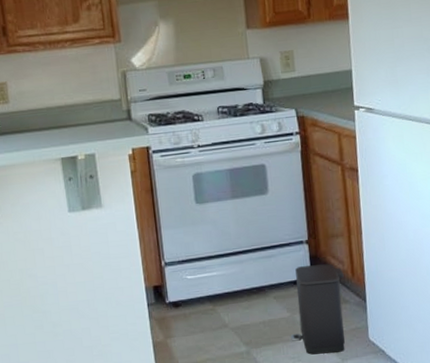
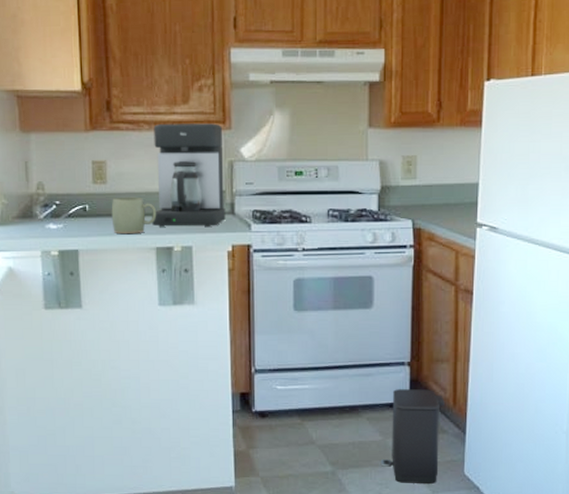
mug: none [15,112,59,149] -> present [111,197,157,233]
coffee maker: none [48,38,124,139] -> present [151,123,226,227]

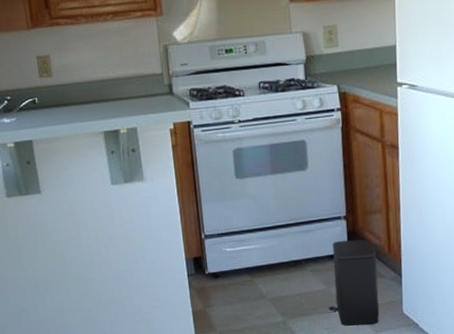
mug: present [111,197,157,233] -> none [58,86,102,122]
coffee maker: present [151,123,226,227] -> none [90,11,165,112]

